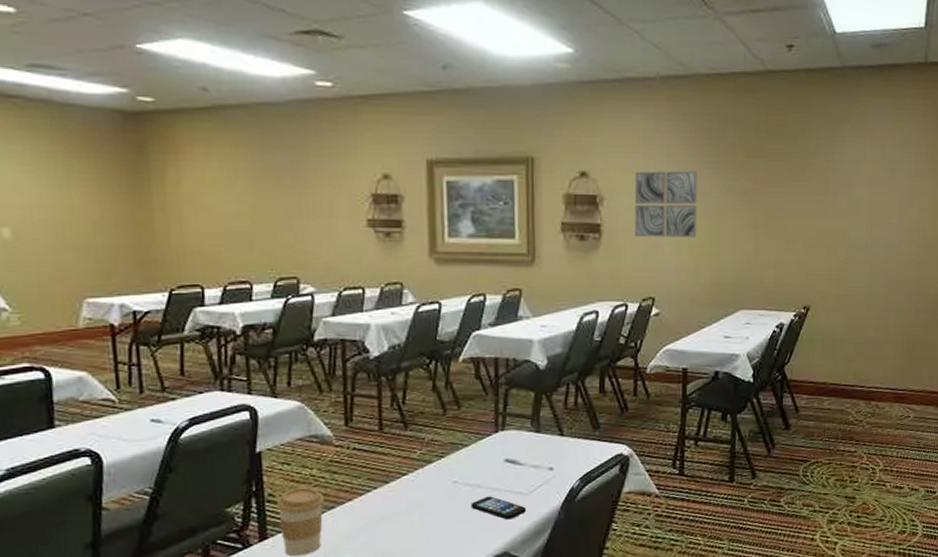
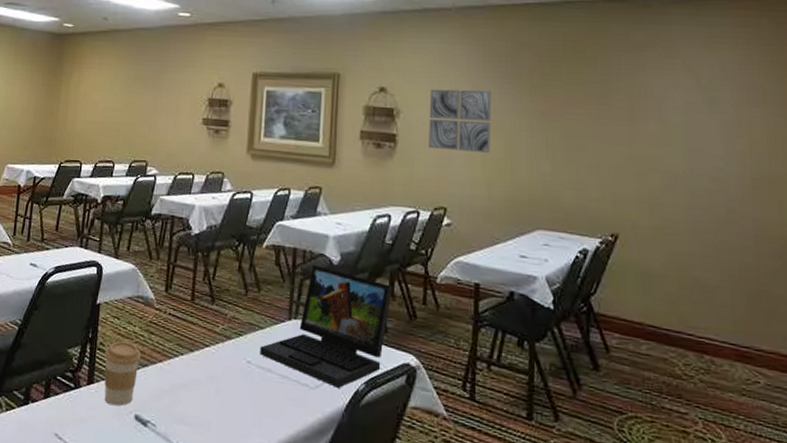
laptop: none [466,373,604,489] -> present [260,265,393,388]
smartphone: present [471,496,527,520] -> none [261,382,312,412]

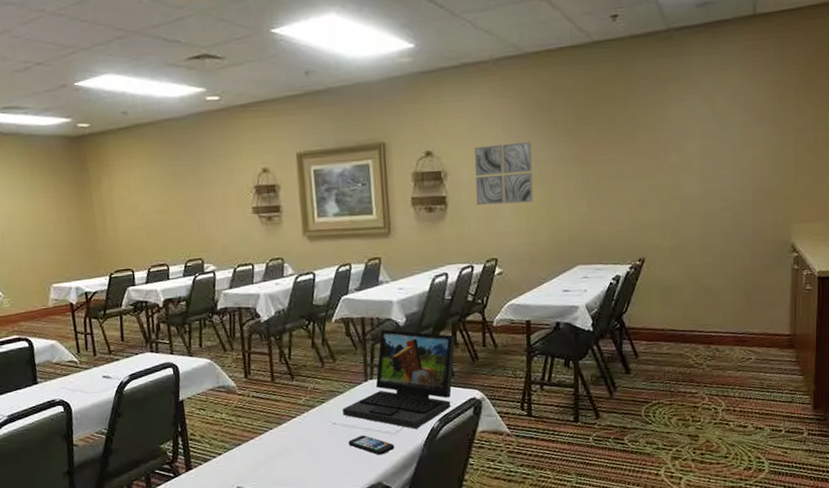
coffee cup: present [104,341,142,406] -> none [197,428,233,483]
smartphone: none [261,382,312,412] -> present [348,435,395,455]

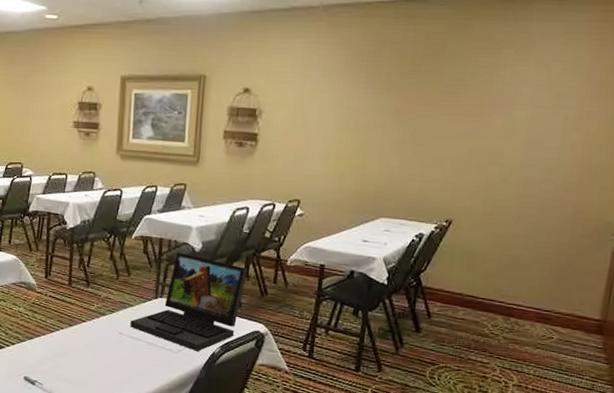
smartphone: present [348,435,395,455] -> none [131,348,175,370]
wall art: present [474,141,533,206] -> none [287,89,352,149]

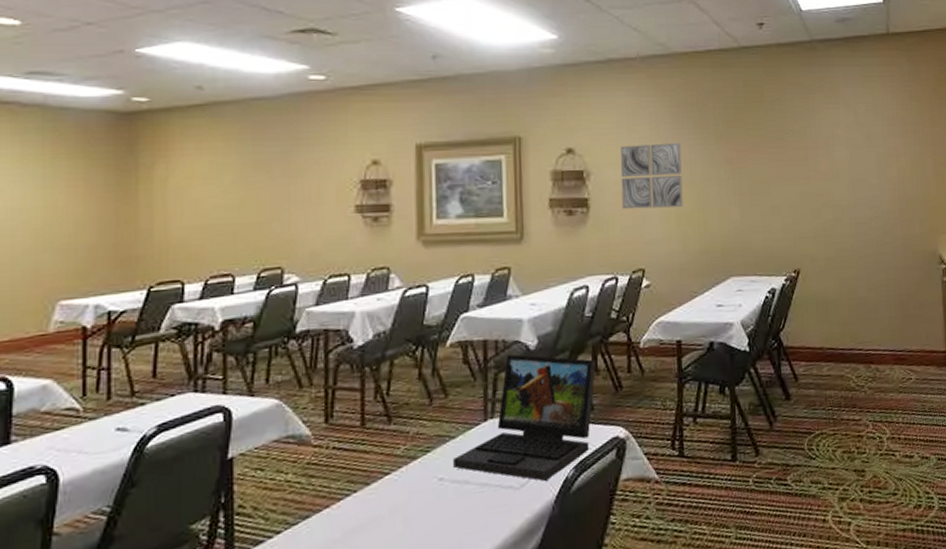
wall art: none [287,89,352,149] -> present [620,142,683,210]

